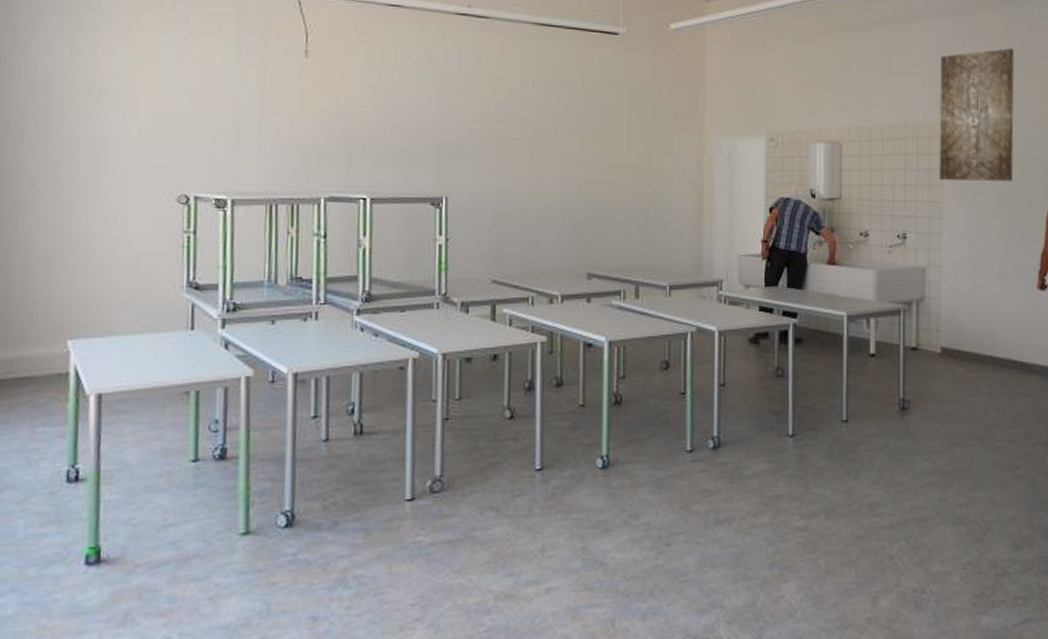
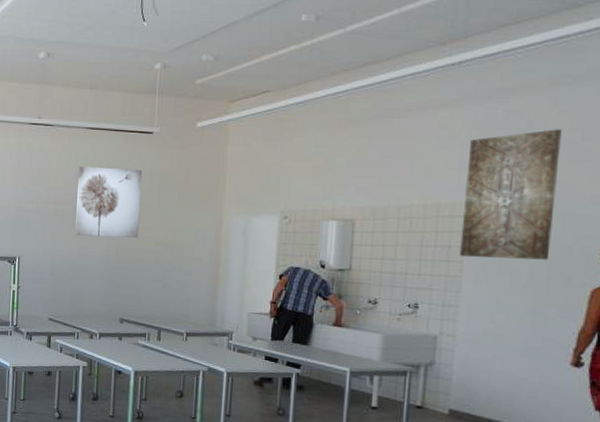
wall art: none [524,74,608,167] -> present [75,167,143,238]

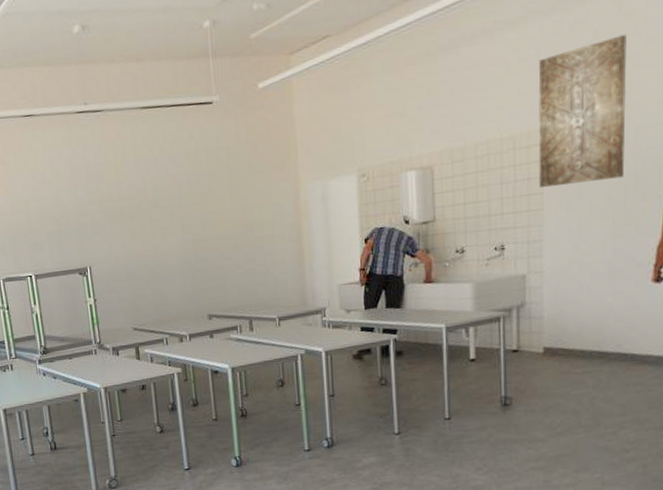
wall art: present [75,167,143,238] -> none [138,146,214,233]

